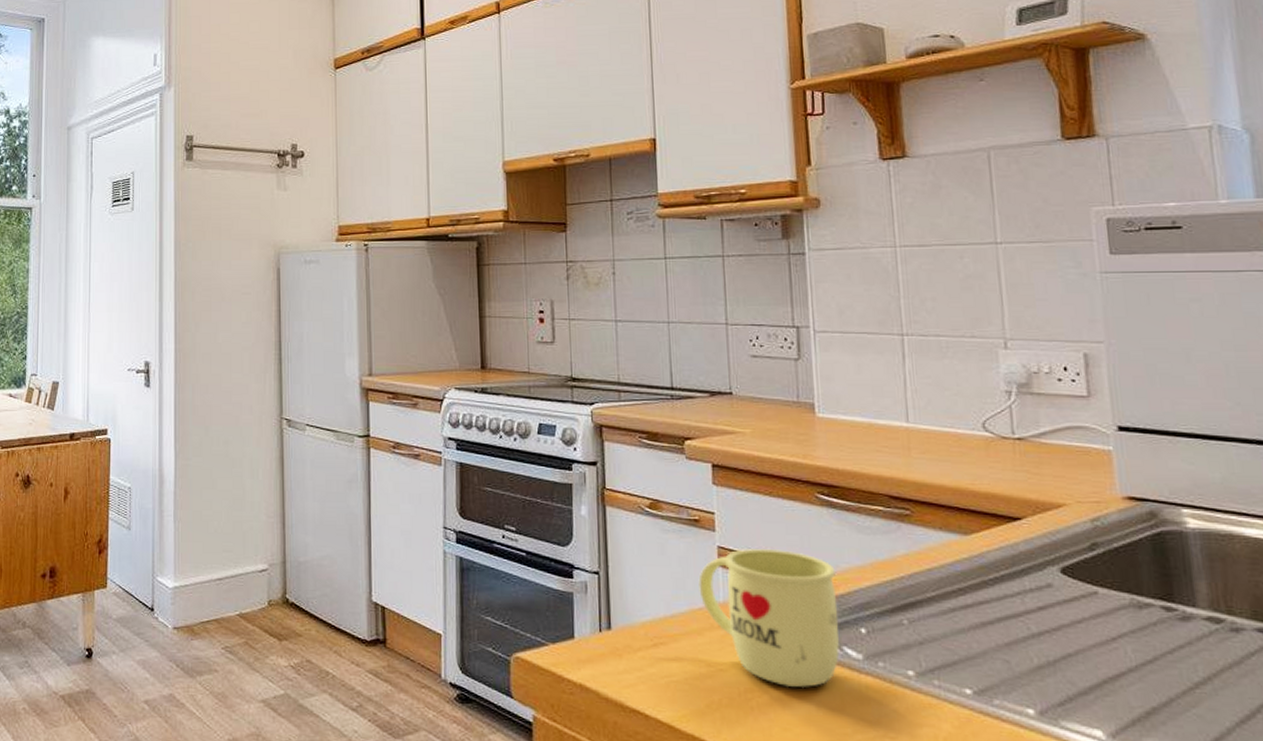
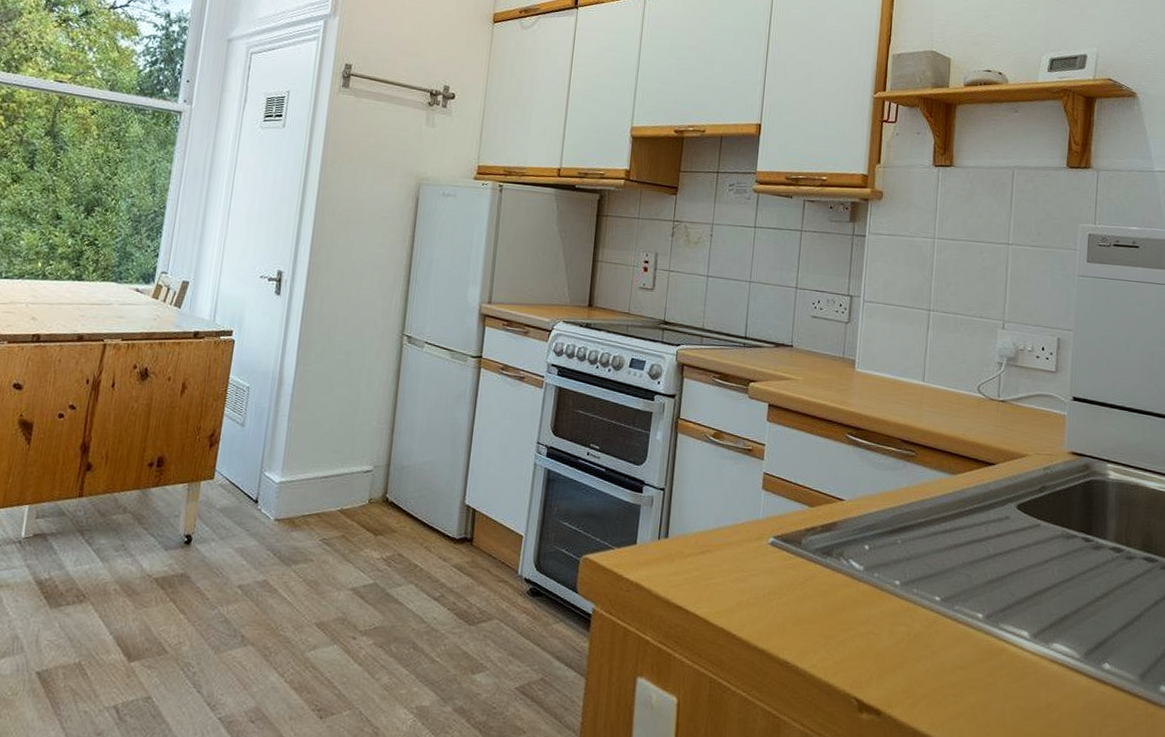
mug: present [698,549,840,688] -> none [744,476,852,592]

